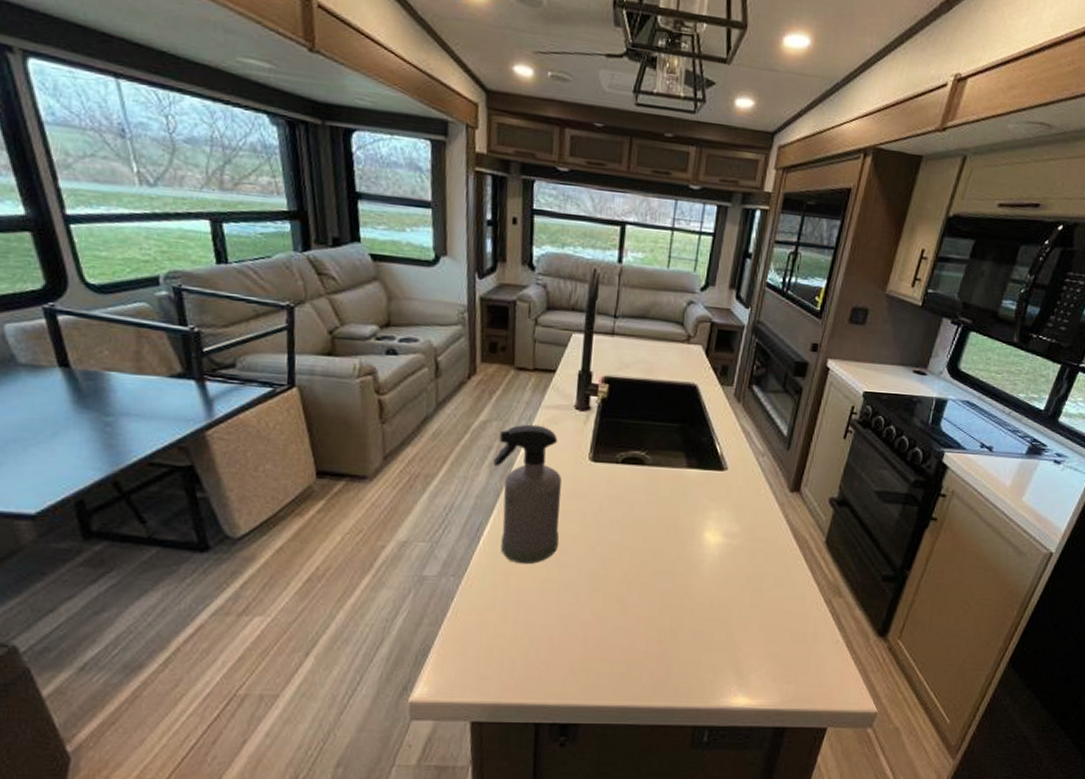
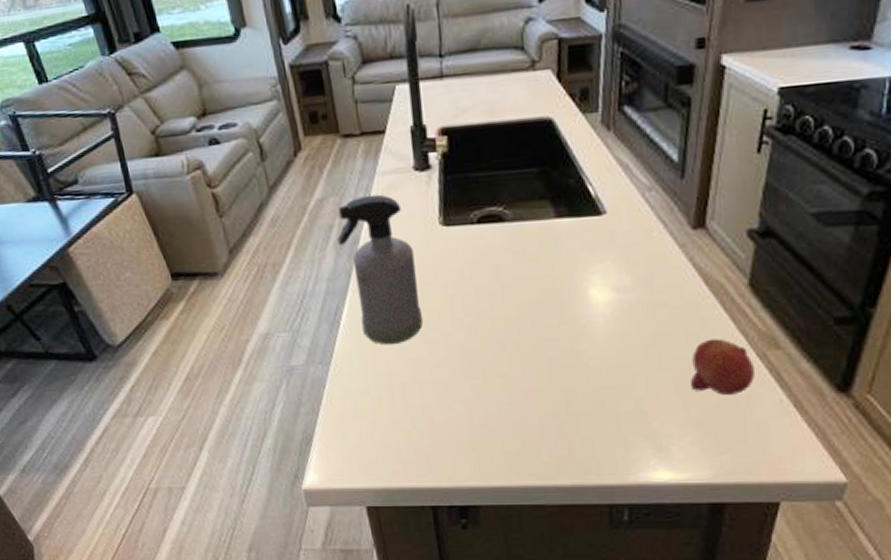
fruit: none [773,584,822,633] -> present [691,338,754,395]

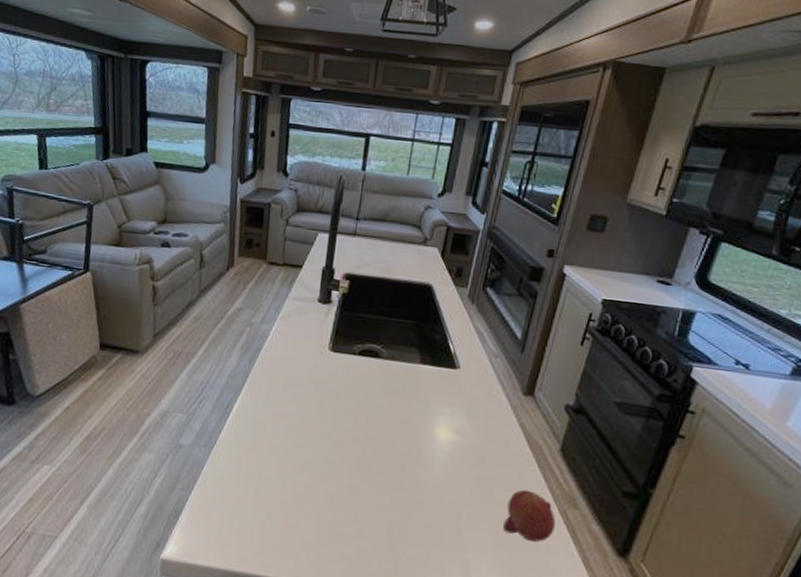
spray bottle: present [337,194,423,345] -> none [244,313,303,443]

